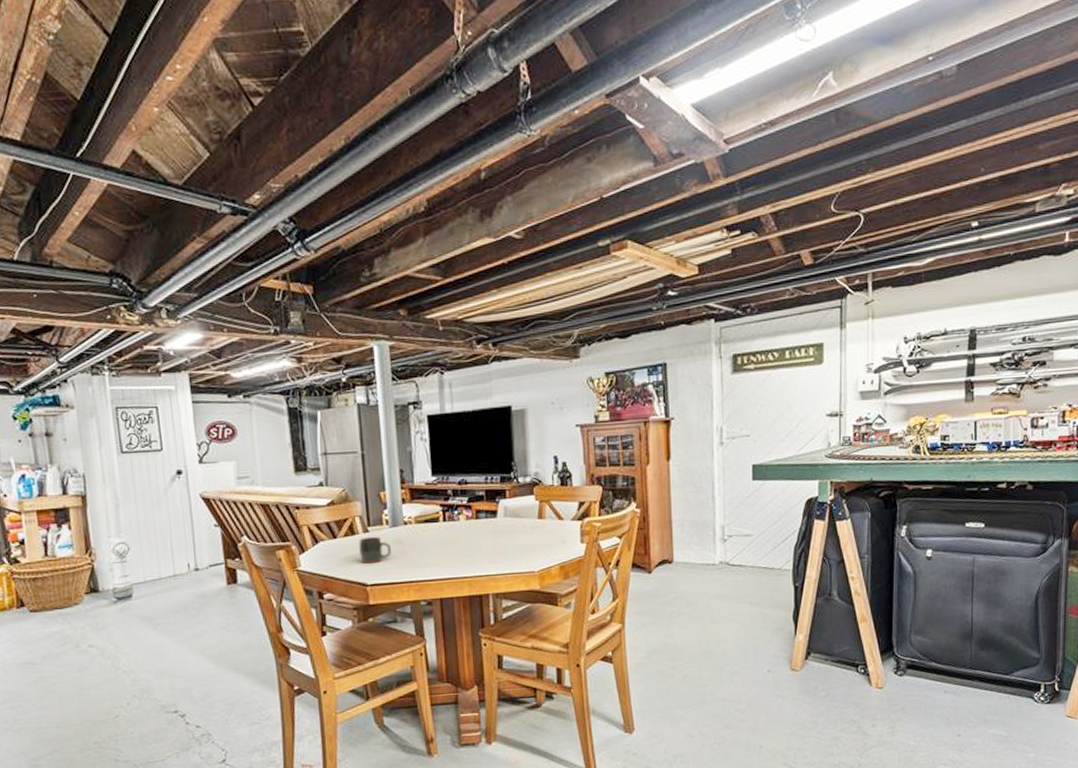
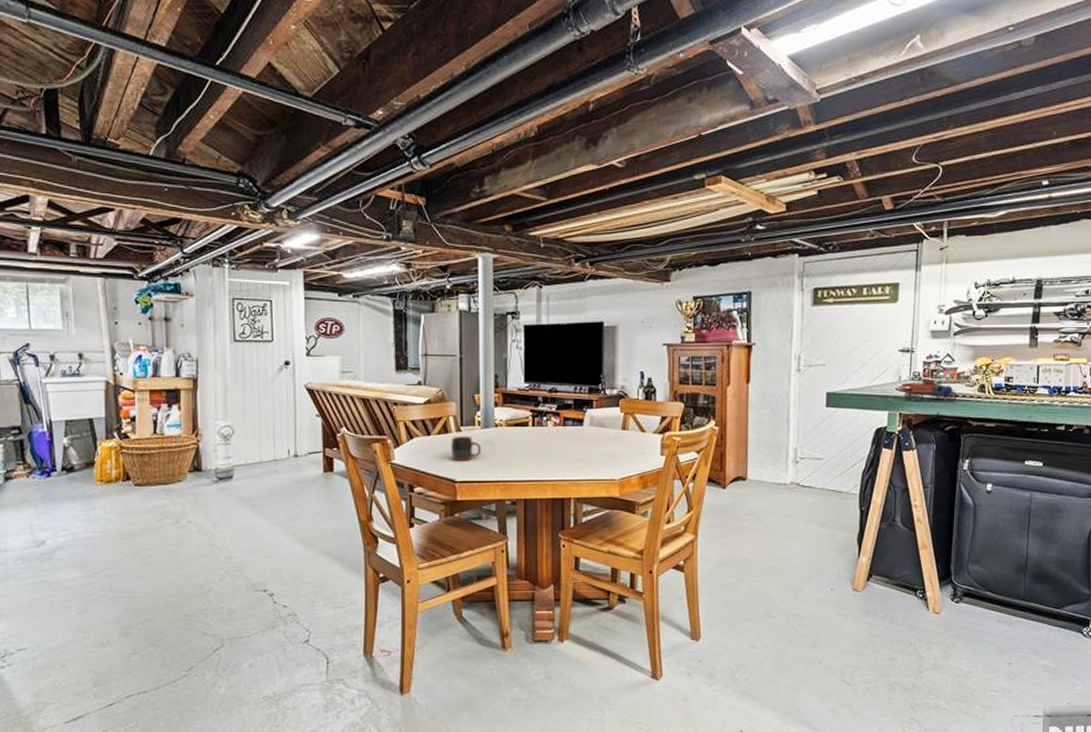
toy truck: none [832,443,891,469] -> present [902,378,957,402]

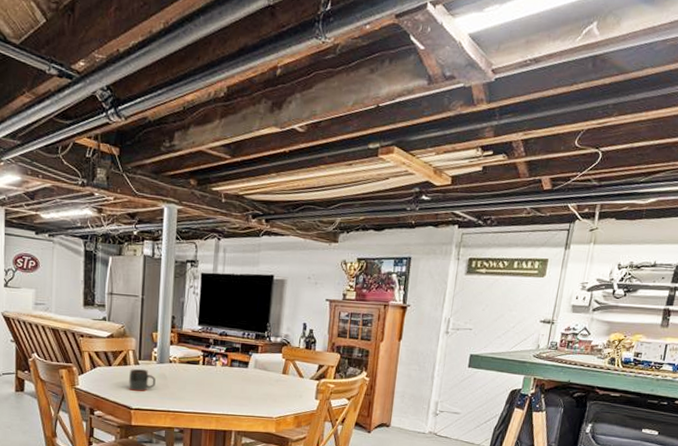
toy truck: present [902,378,957,402] -> none [539,348,589,372]

